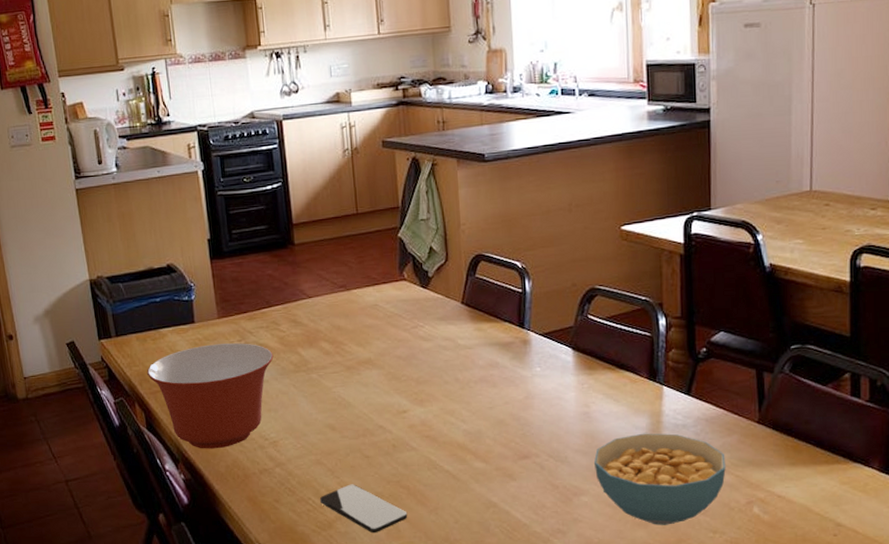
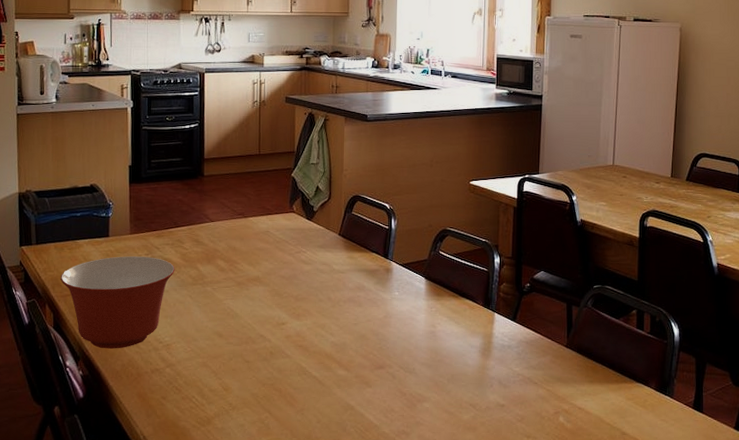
smartphone: present [319,484,408,532] -> none [202,385,278,429]
cereal bowl: present [593,433,726,525] -> none [436,351,540,430]

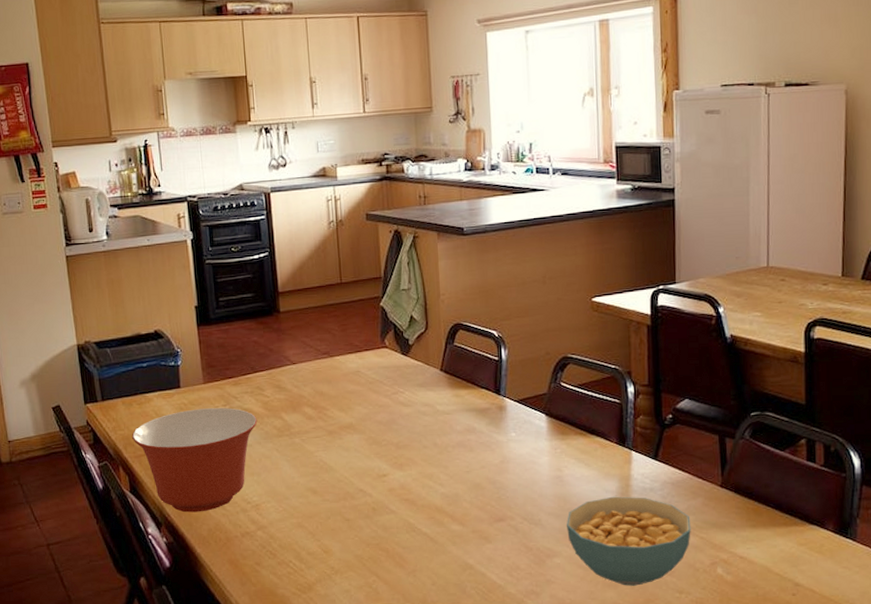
cereal bowl: none [436,351,540,430] -> present [566,496,691,586]

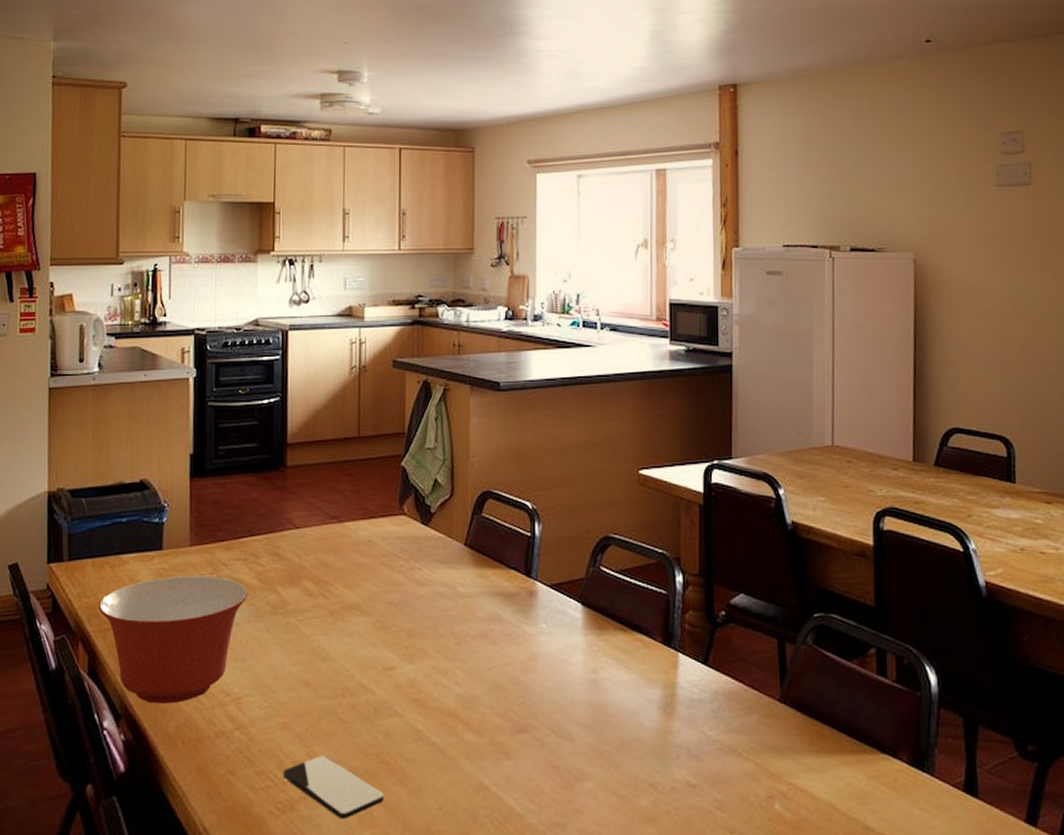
smartphone: none [300,547,386,595] -> present [282,755,384,818]
cereal bowl: present [566,496,691,586] -> none [600,707,745,821]

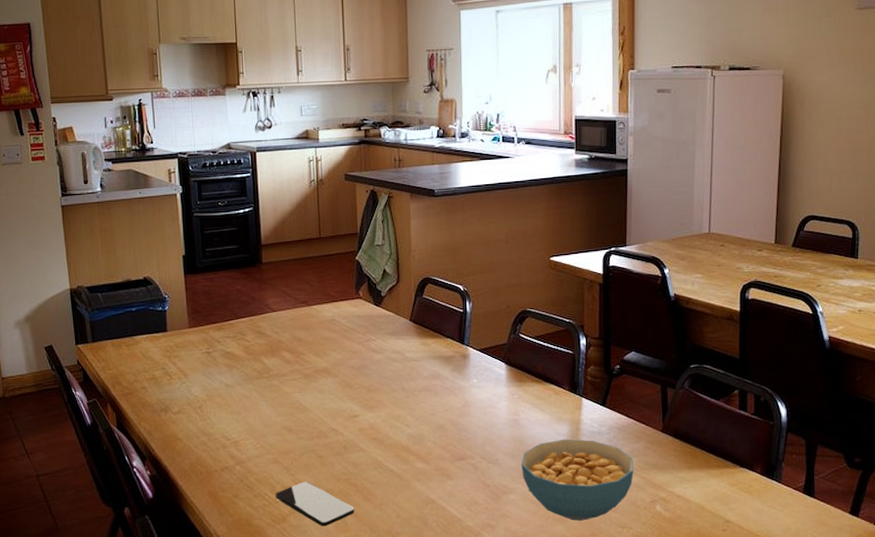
mixing bowl: present [98,576,248,704] -> none [119,351,239,448]
cereal bowl: none [600,707,745,821] -> present [521,439,634,521]

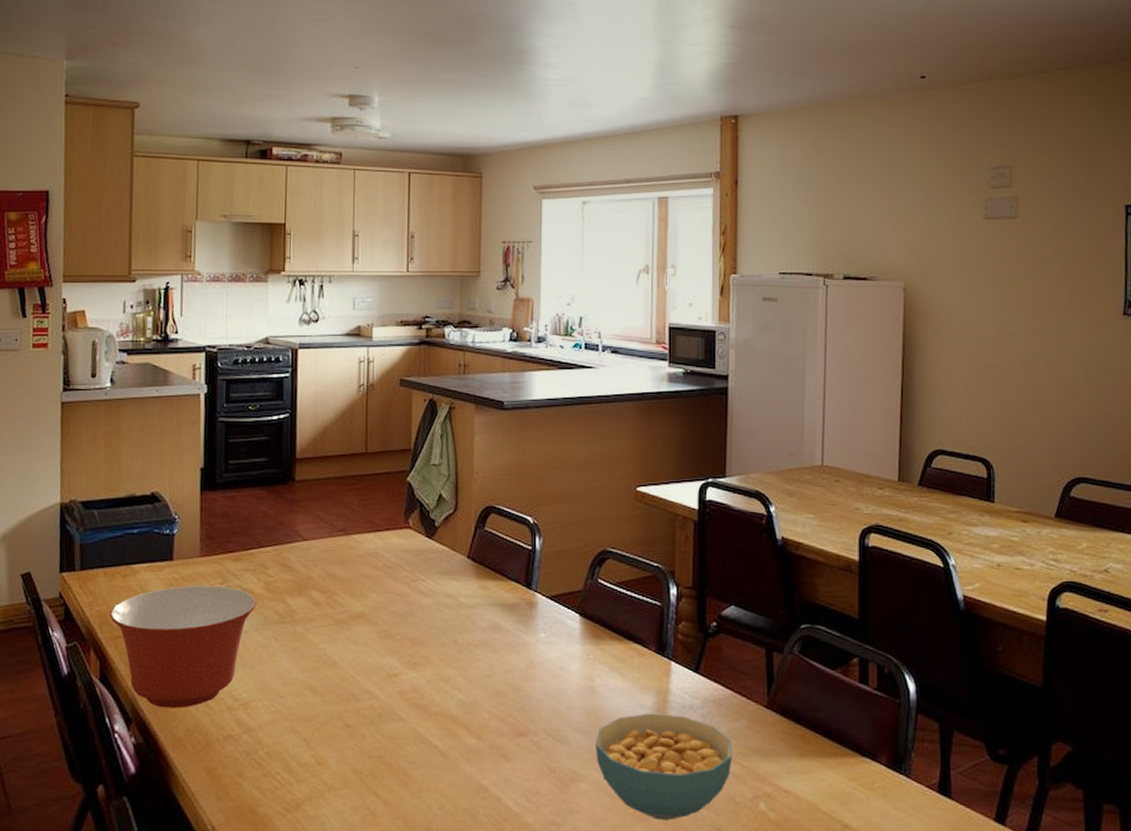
mixing bowl: none [119,351,239,448] -> present [109,586,257,709]
smartphone: present [275,481,355,526] -> none [288,758,387,817]

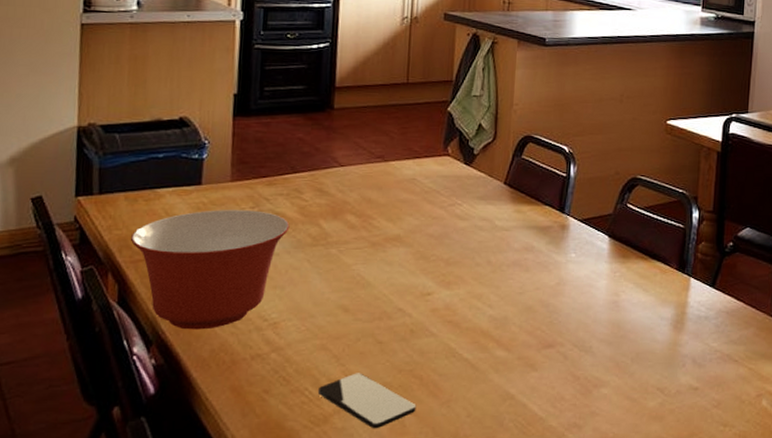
smartphone: none [288,758,387,817] -> present [317,373,417,428]
cereal bowl: present [594,713,732,820] -> none [617,324,741,419]

